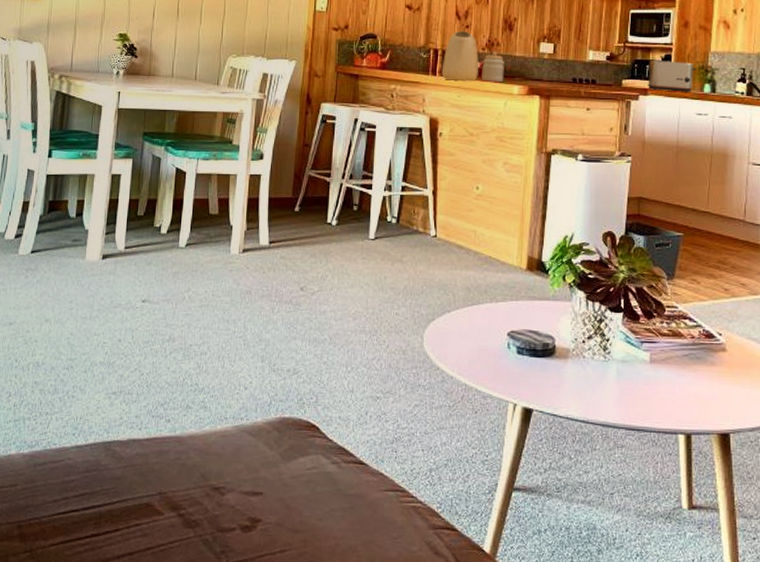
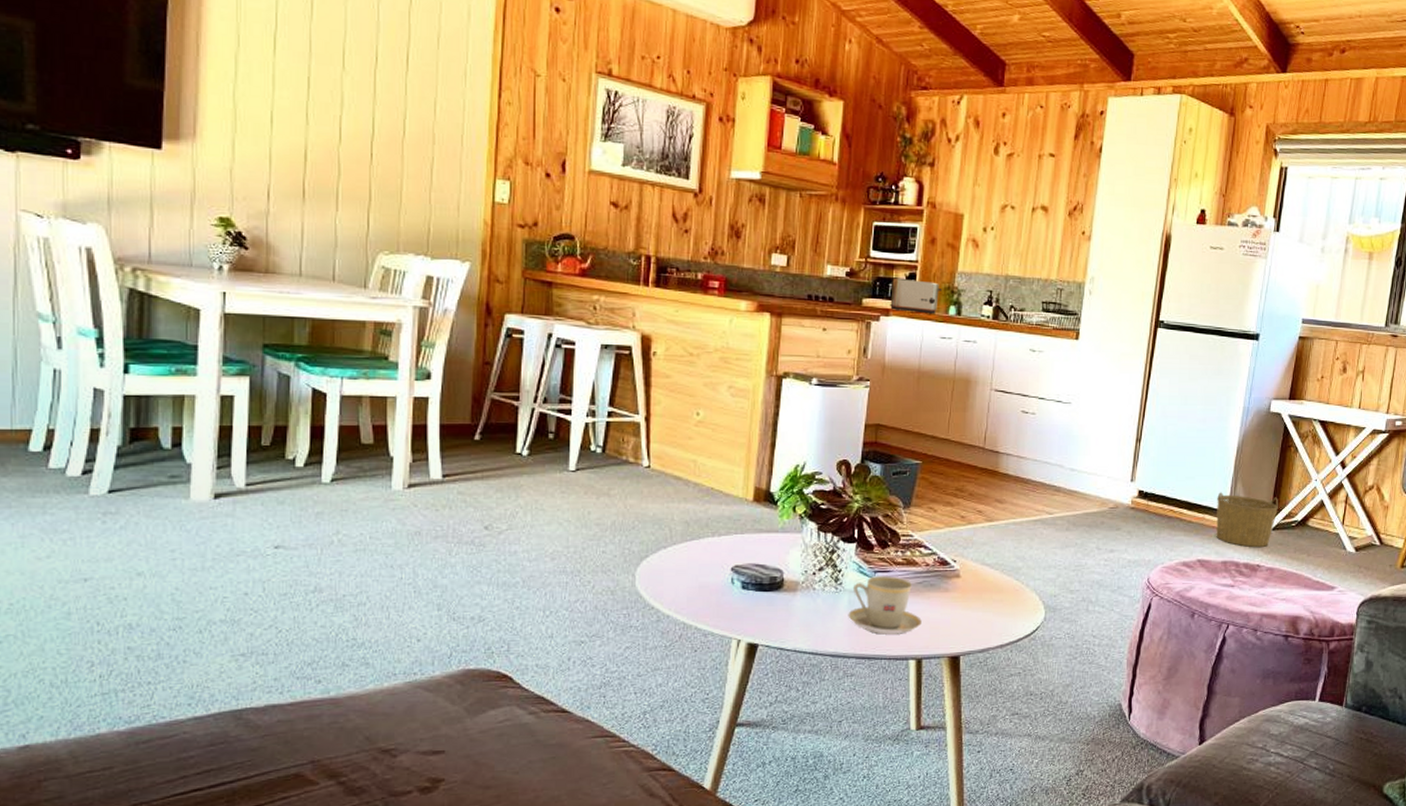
kettle: present [441,30,478,82] -> none [655,235,699,295]
jar: present [482,51,505,83] -> none [703,261,731,297]
teacup: none [617,347,689,407] -> present [848,576,922,635]

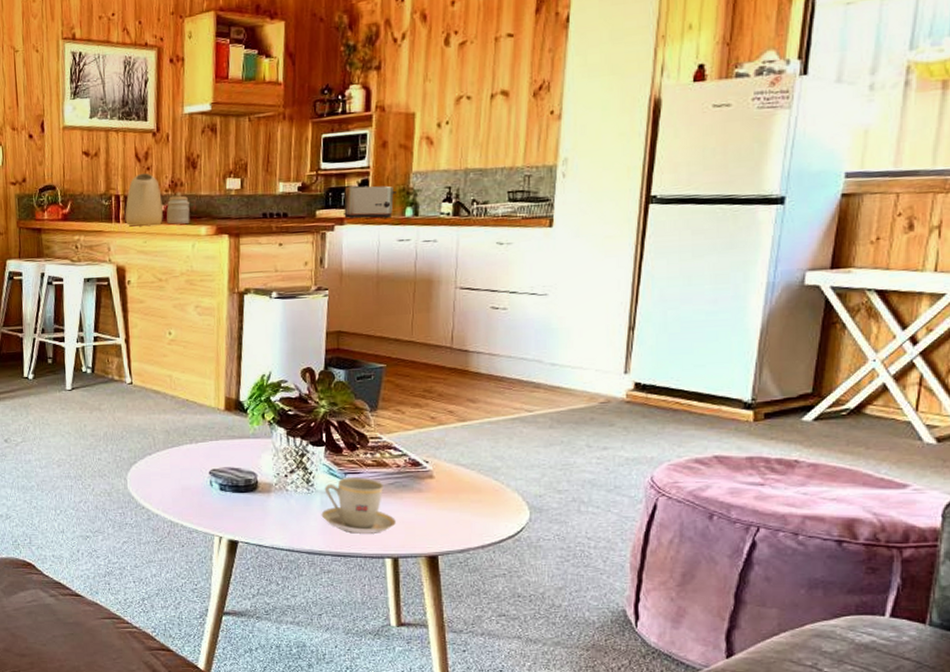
kettle: none [655,235,699,295] -> present [124,173,163,227]
jar: none [703,261,731,297] -> present [166,191,191,225]
basket: present [1216,492,1278,548] -> none [737,380,821,441]

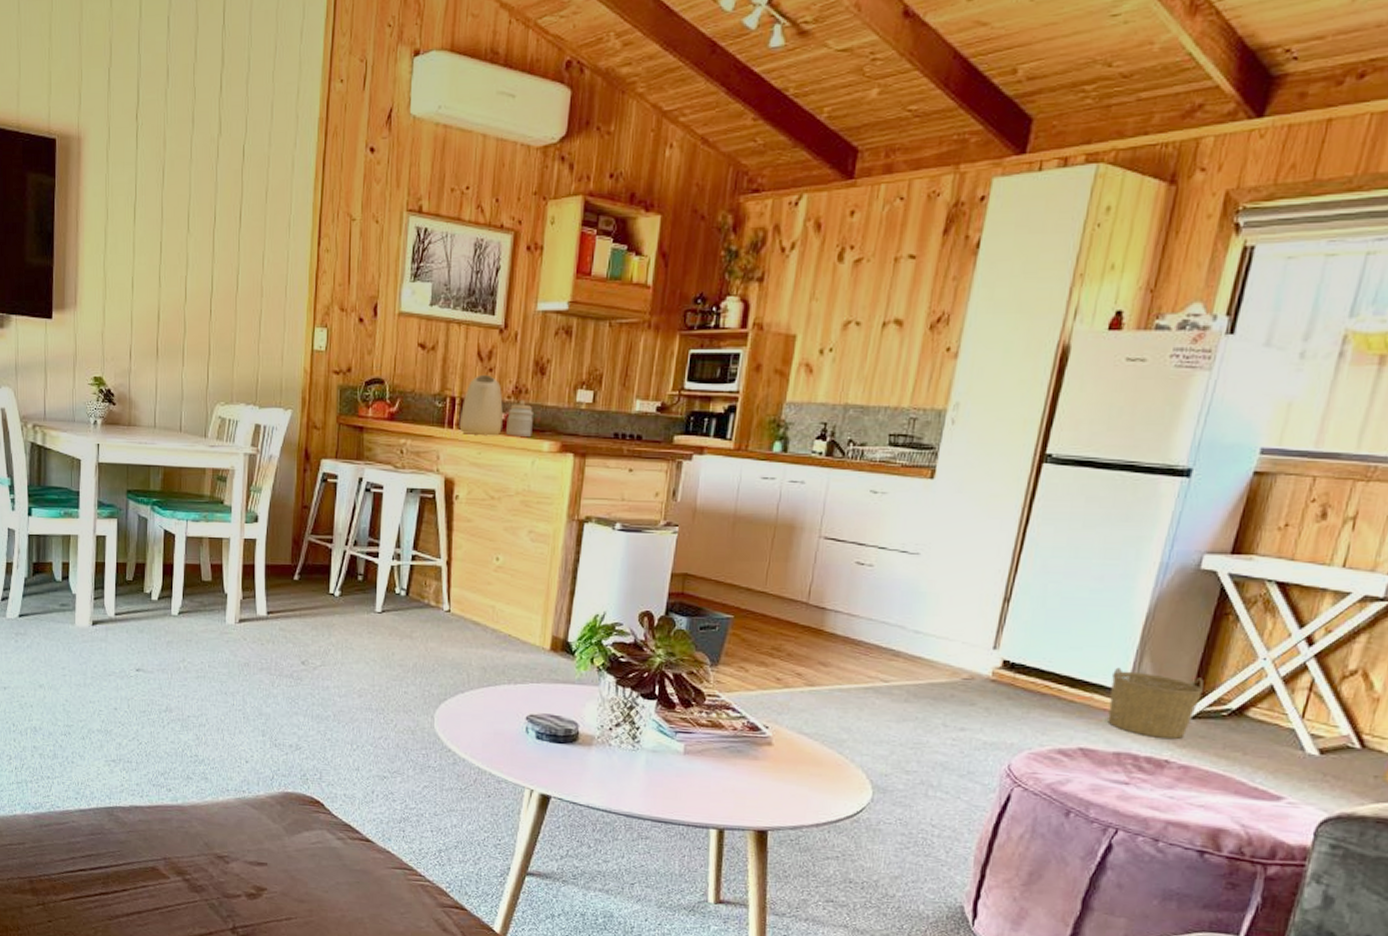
teacup: present [321,477,396,534] -> none [645,737,726,801]
toaster: present [344,185,396,219] -> none [705,411,766,453]
basket: none [737,380,821,441] -> present [1107,667,1204,740]

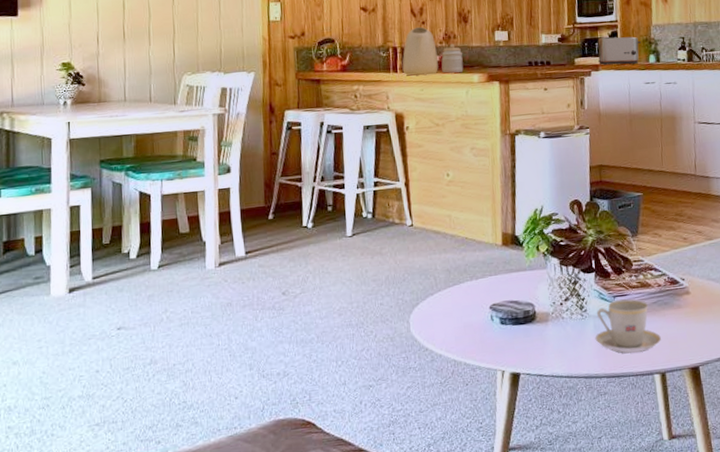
teacup: none [645,737,726,801] -> present [595,299,661,354]
toaster: none [705,411,766,453] -> present [597,36,641,66]

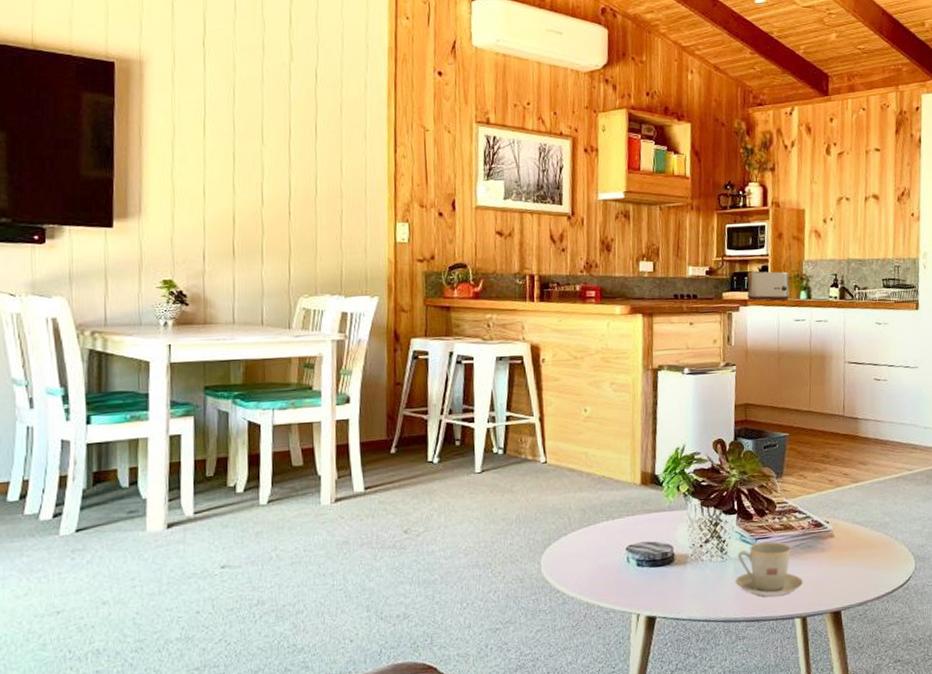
kettle: present [402,26,438,76] -> none [539,254,578,306]
jar: present [441,43,464,74] -> none [581,273,605,305]

